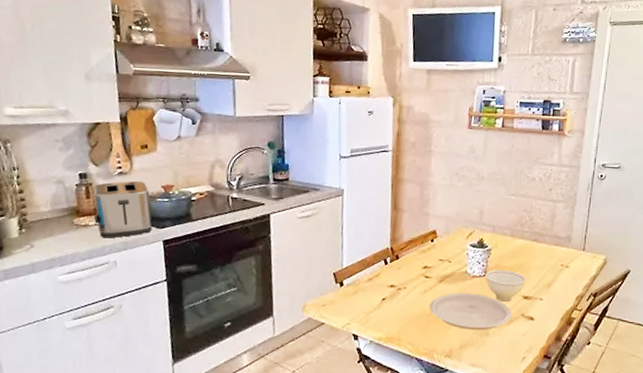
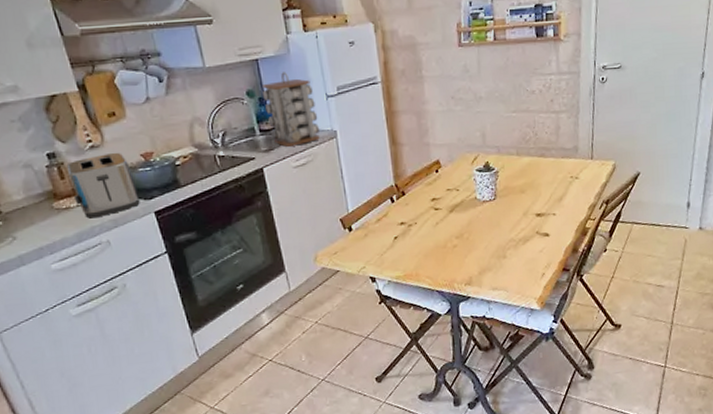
spice rack: none [282,130,329,198] -> present [262,72,321,147]
plate: present [430,292,512,331] -> none [443,218,527,256]
bowl: present [485,269,526,302] -> none [495,190,537,222]

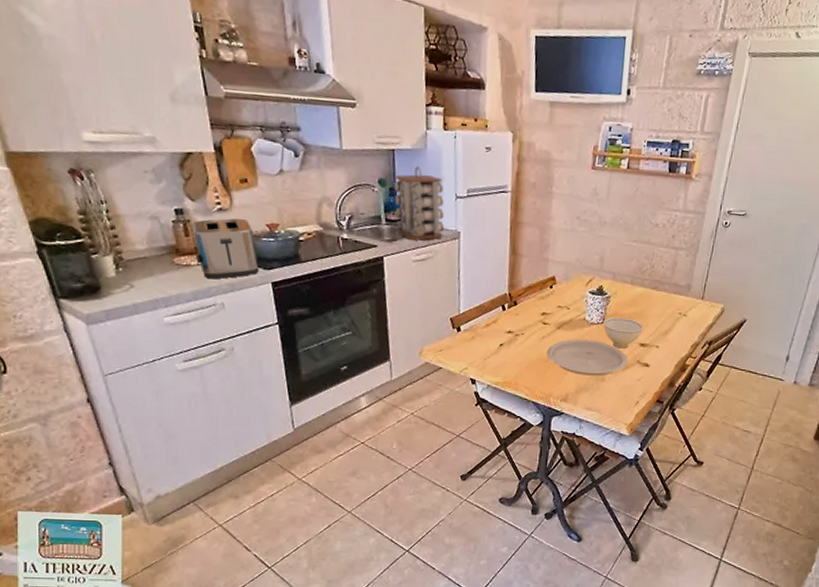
plate: none [443,218,527,256] -> present [547,339,628,376]
bowl: none [495,190,537,222] -> present [603,317,644,349]

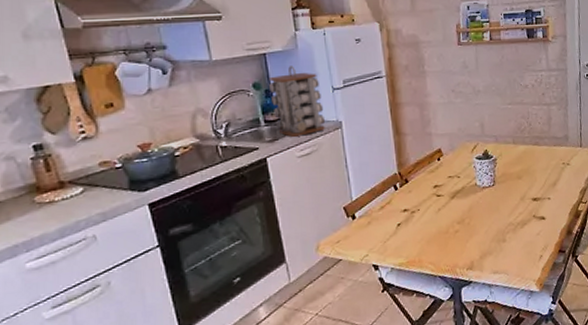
toaster: present [192,218,259,280] -> none [54,143,133,213]
plate: present [547,339,628,376] -> none [445,203,524,240]
bowl: present [603,317,644,349] -> none [494,176,533,207]

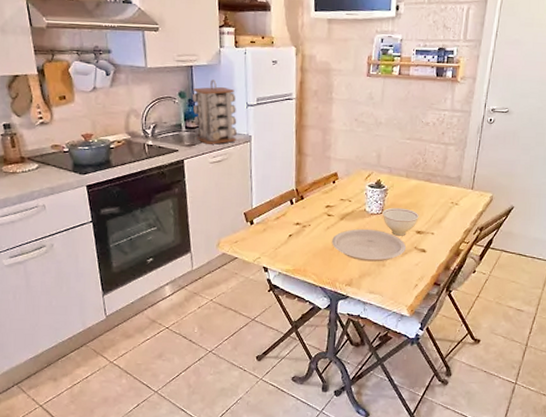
plate: none [445,203,524,240] -> present [332,228,406,262]
bowl: none [494,176,533,207] -> present [382,207,419,236]

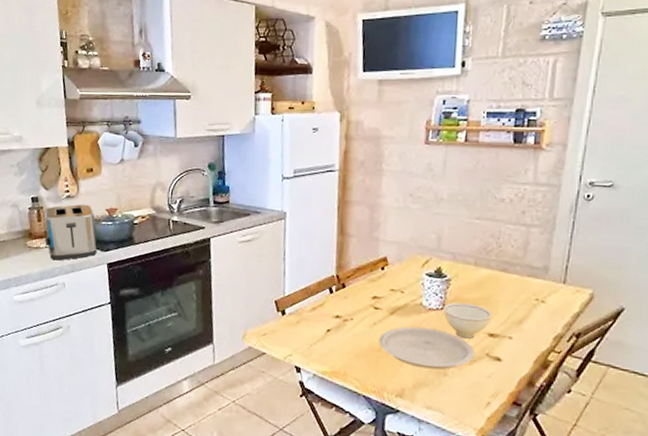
toaster: none [18,130,76,184] -> present [44,204,98,261]
spice rack: present [192,80,238,145] -> none [223,150,271,222]

